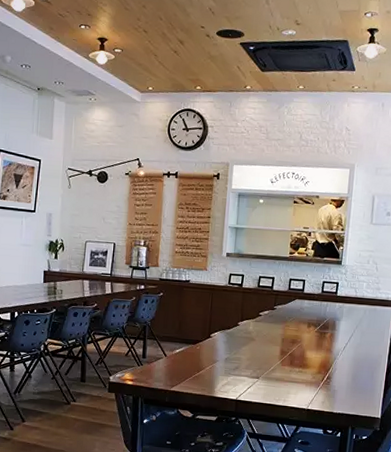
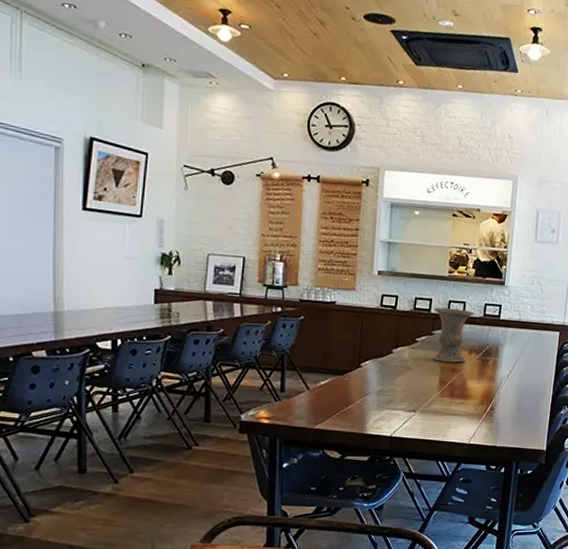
vase: none [274,285,313,335] -> present [432,307,474,363]

